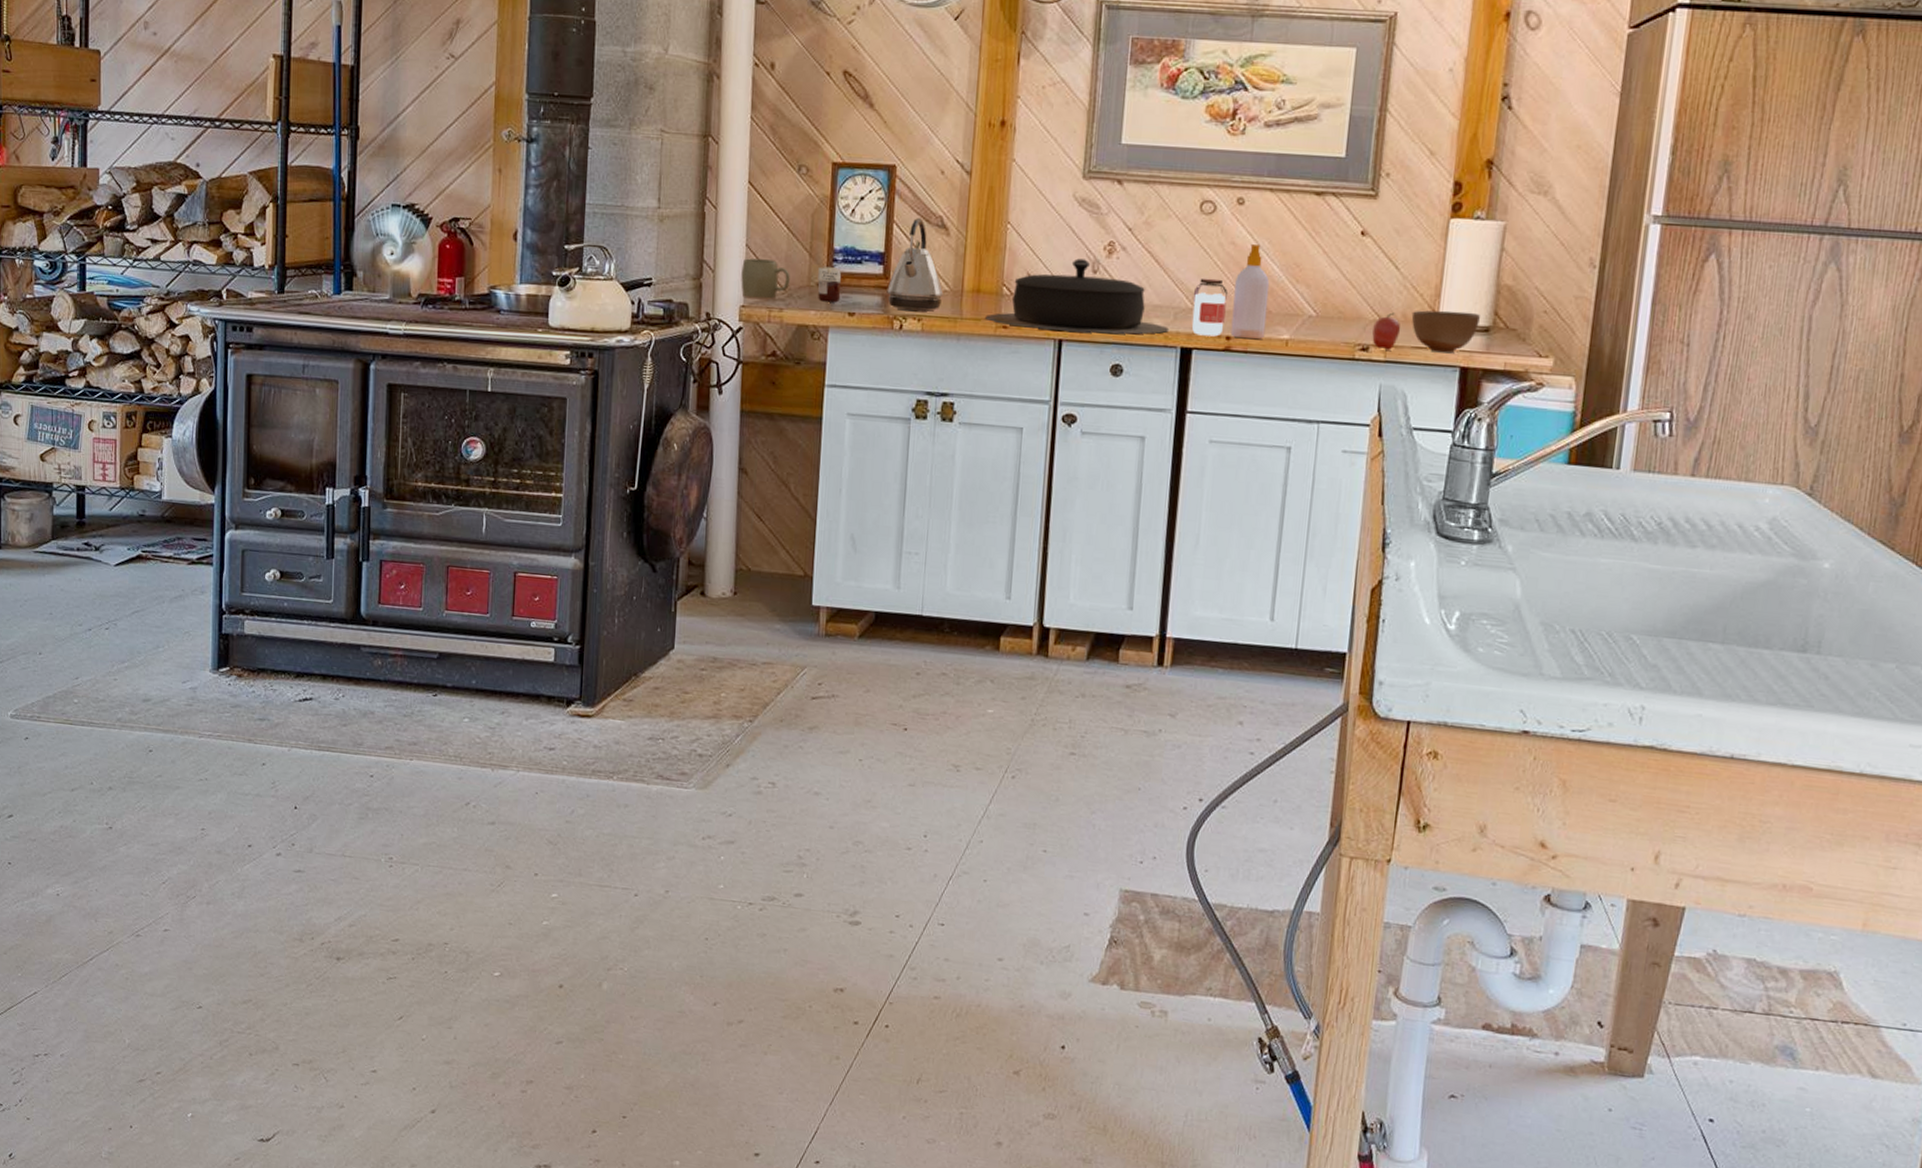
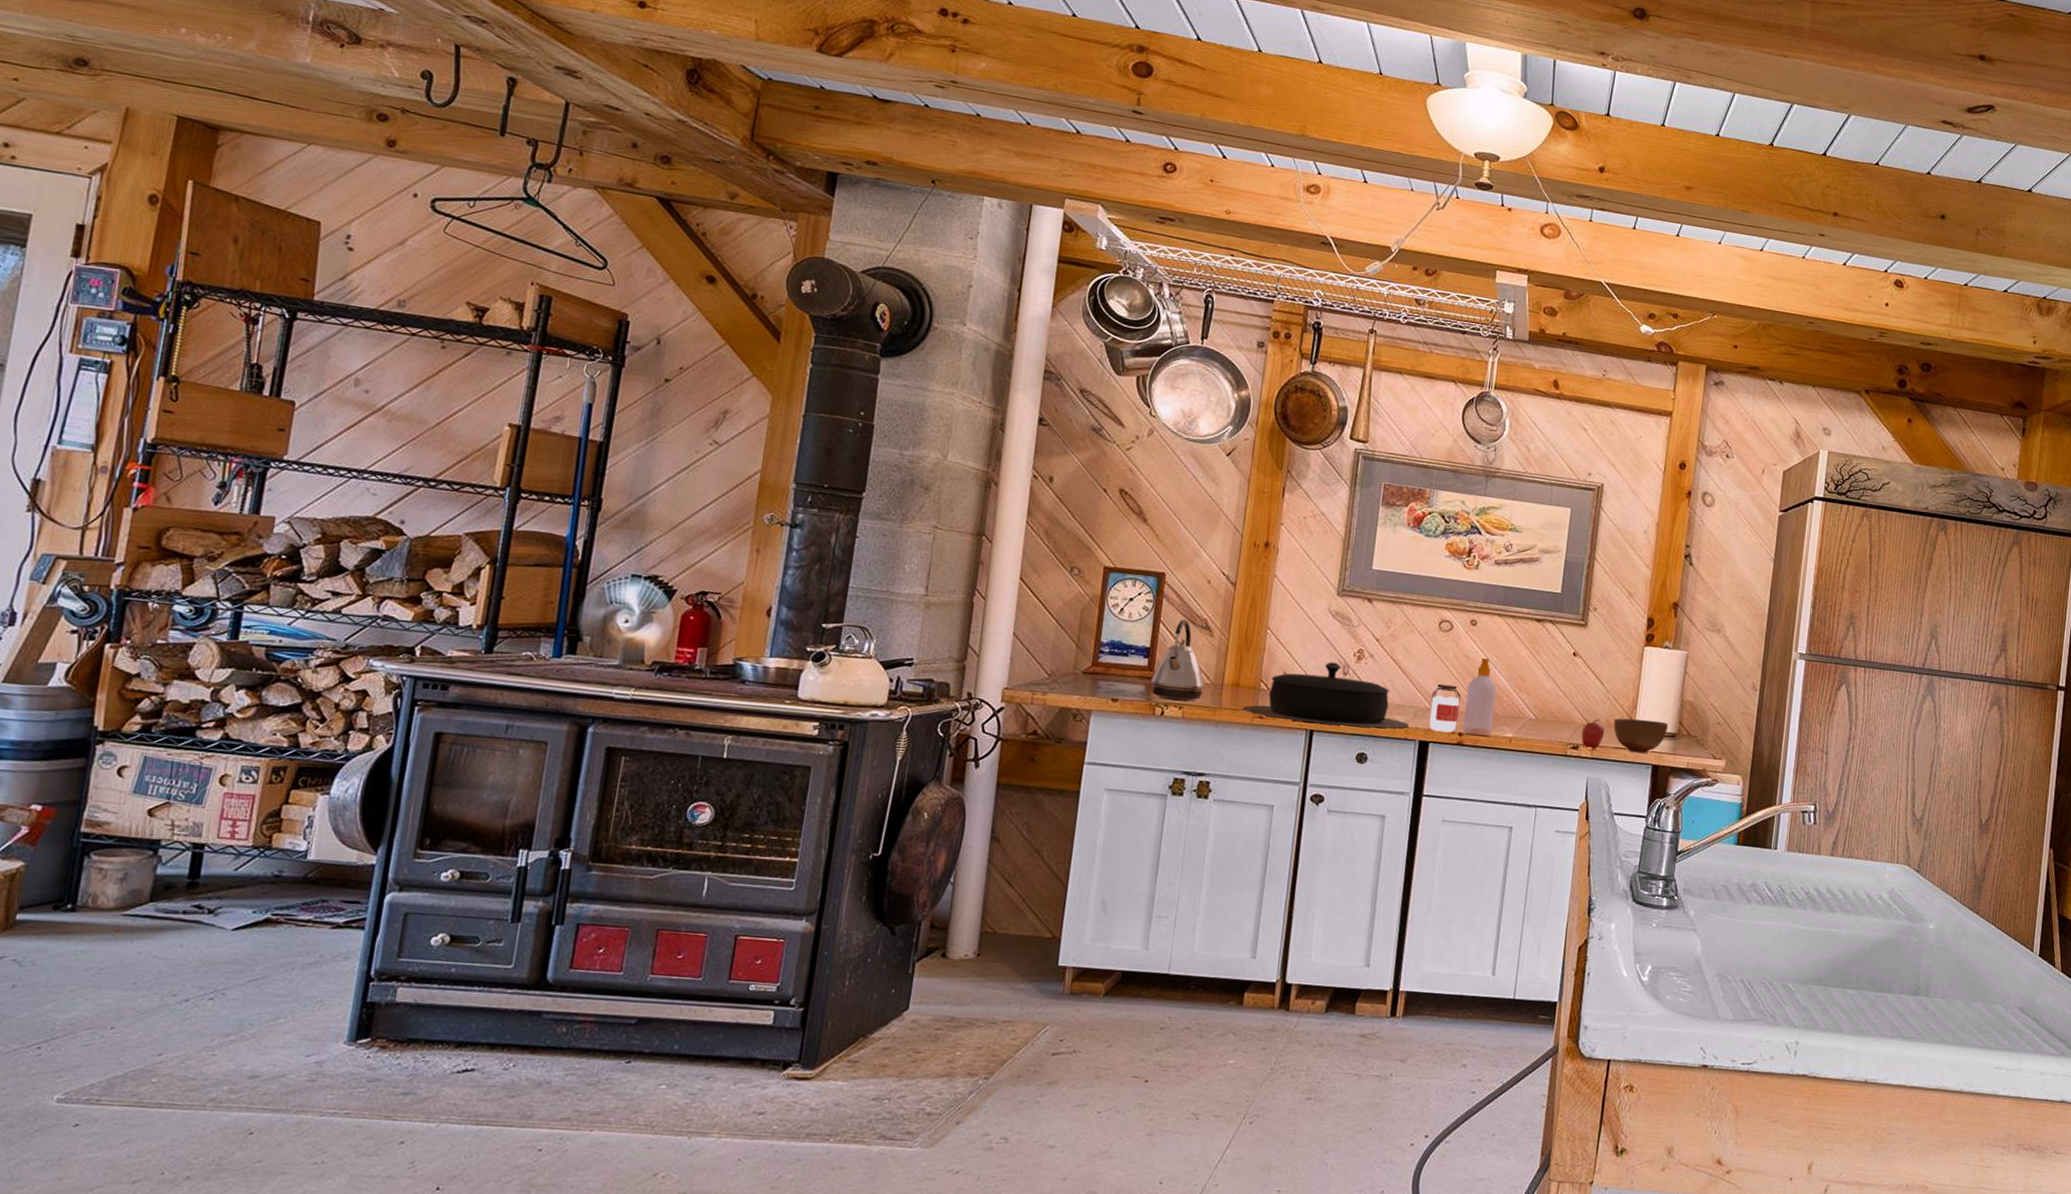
mug: present [741,258,790,301] -> none [1005,645,1056,685]
jar: present [817,267,842,303] -> none [1082,657,1107,689]

